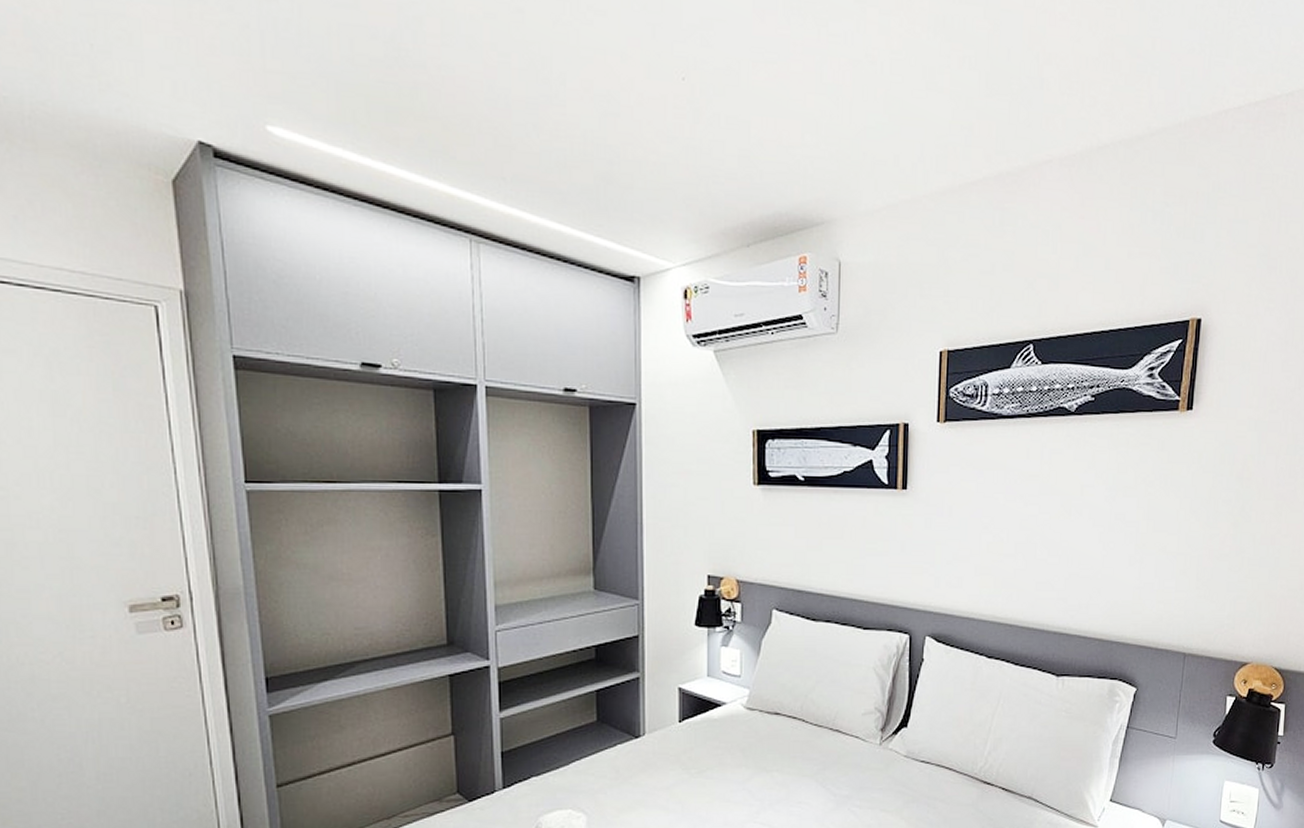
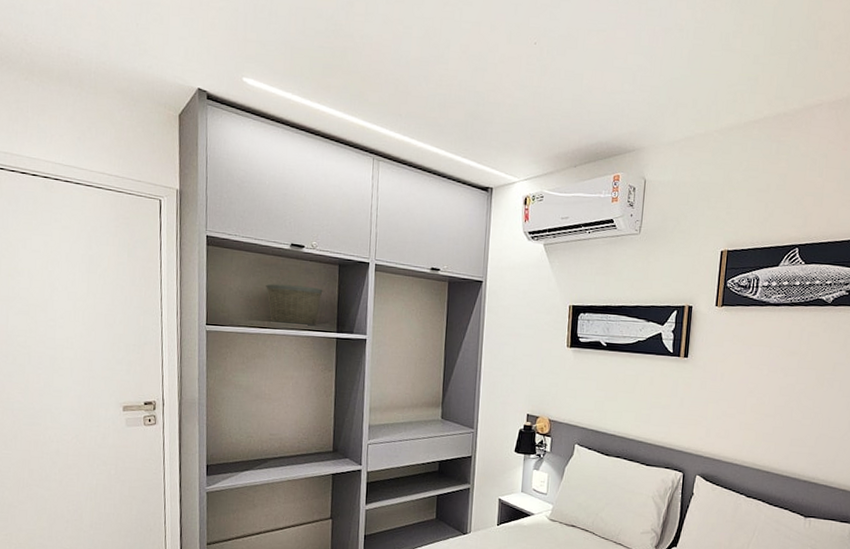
basket: none [329,419,414,476] -> present [266,283,323,325]

